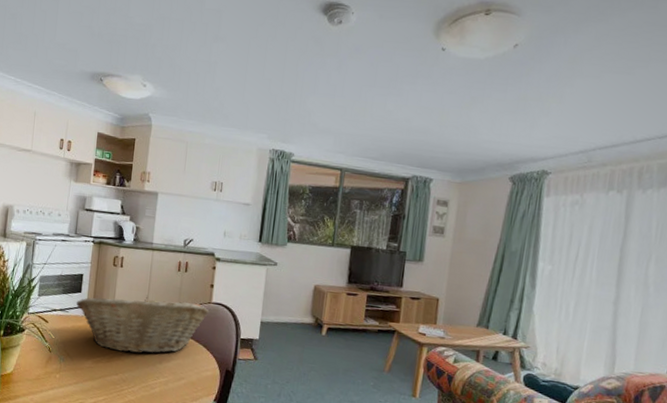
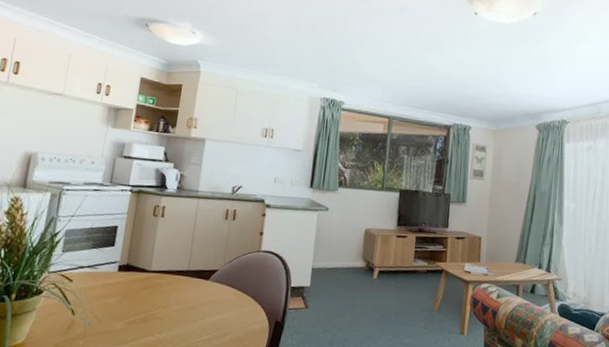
fruit basket: present [76,295,209,354] -> none [107,246,257,310]

